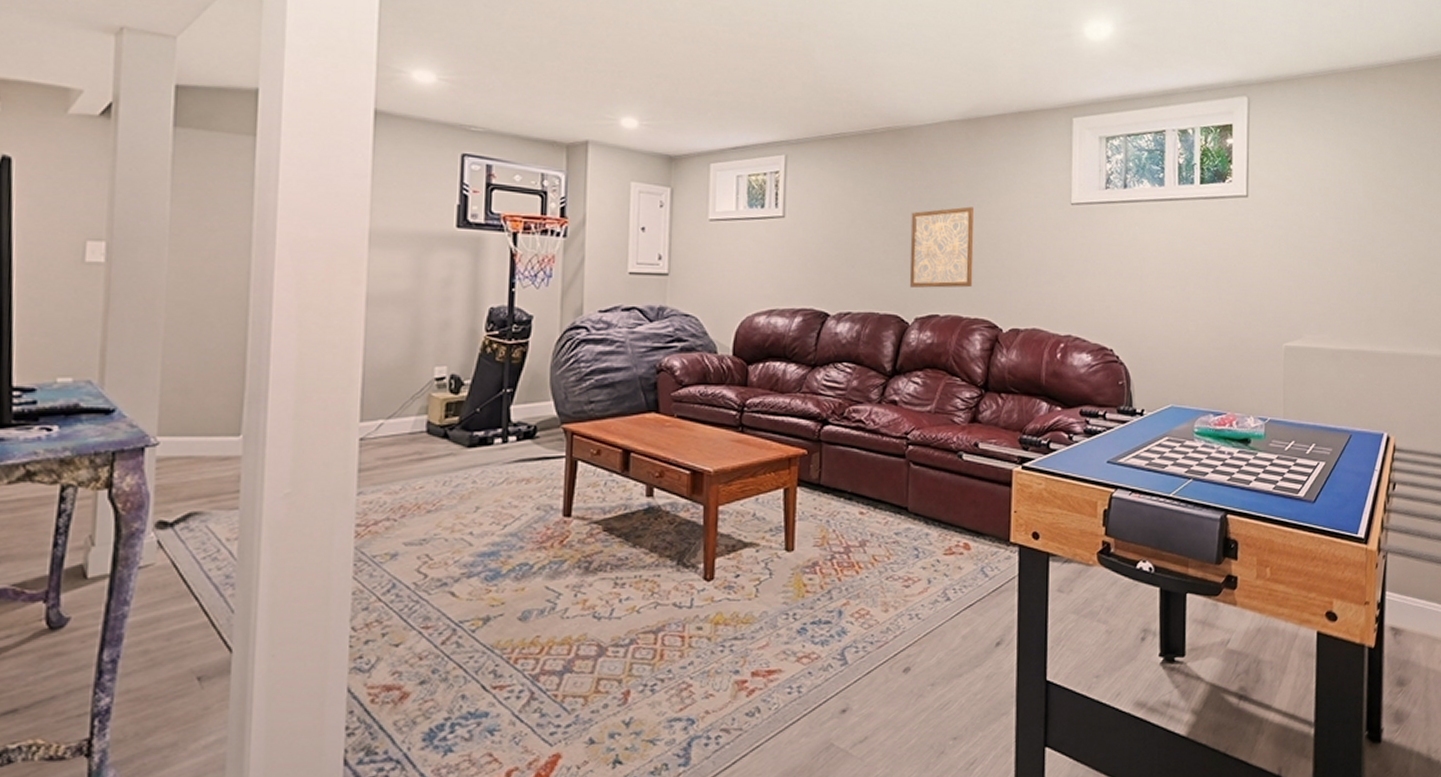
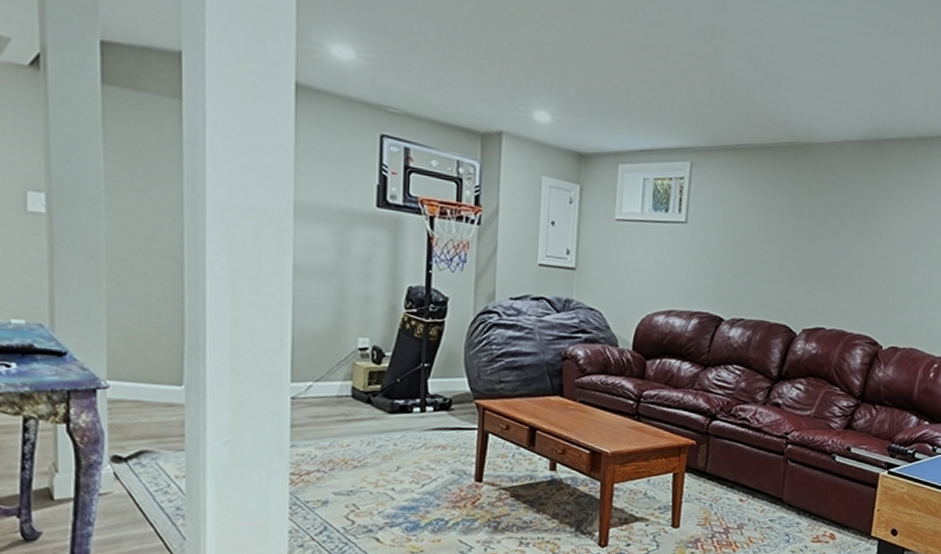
wall art: present [909,206,974,288] -> none [800,227,866,305]

